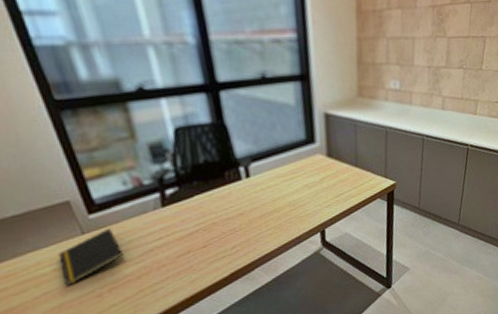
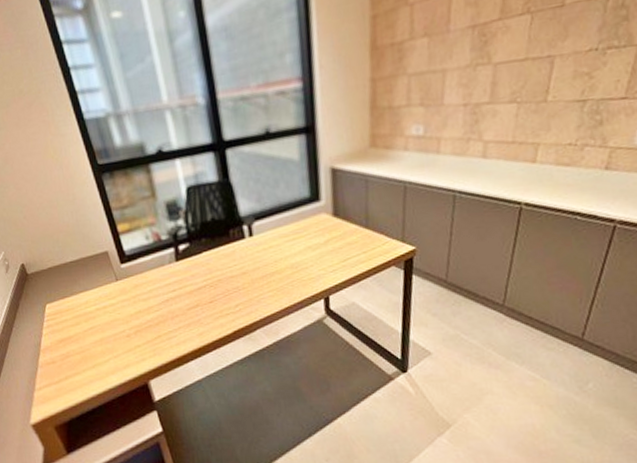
notepad: present [58,229,123,286] -> none [100,278,146,324]

